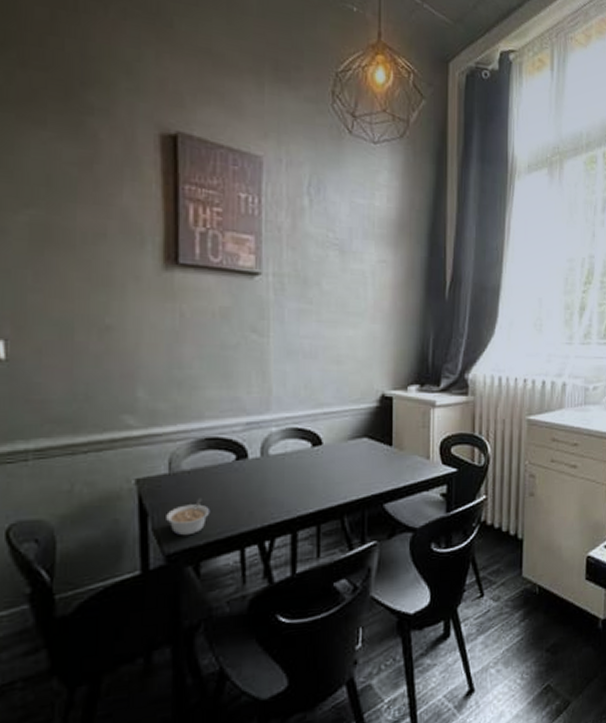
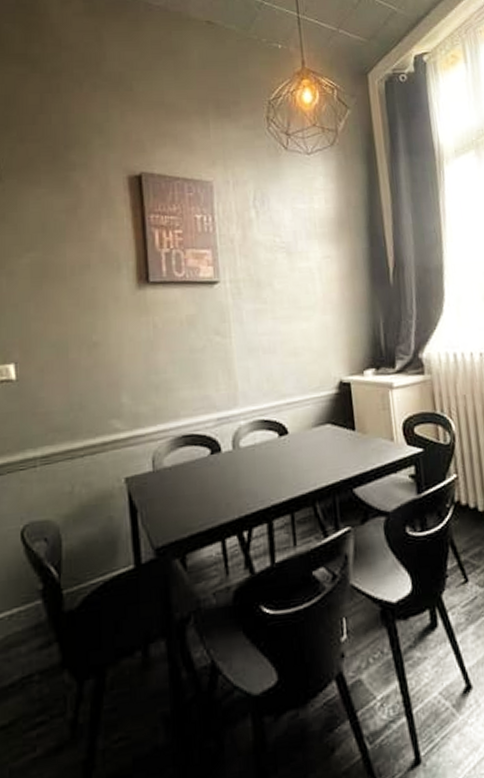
legume: present [166,497,210,536] -> none [153,492,192,530]

